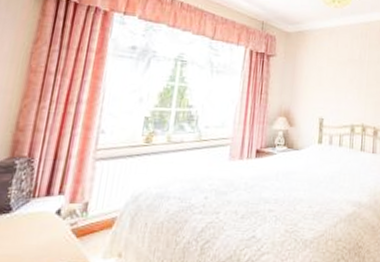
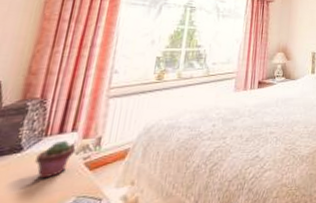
potted succulent: none [22,203,62,243] -> present [34,140,75,179]

